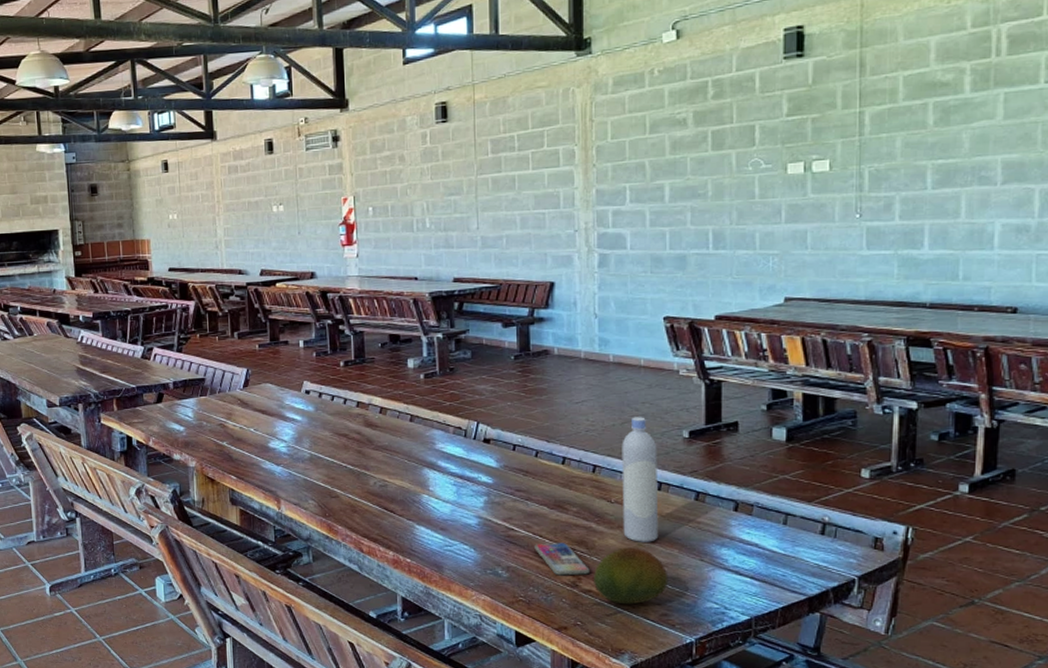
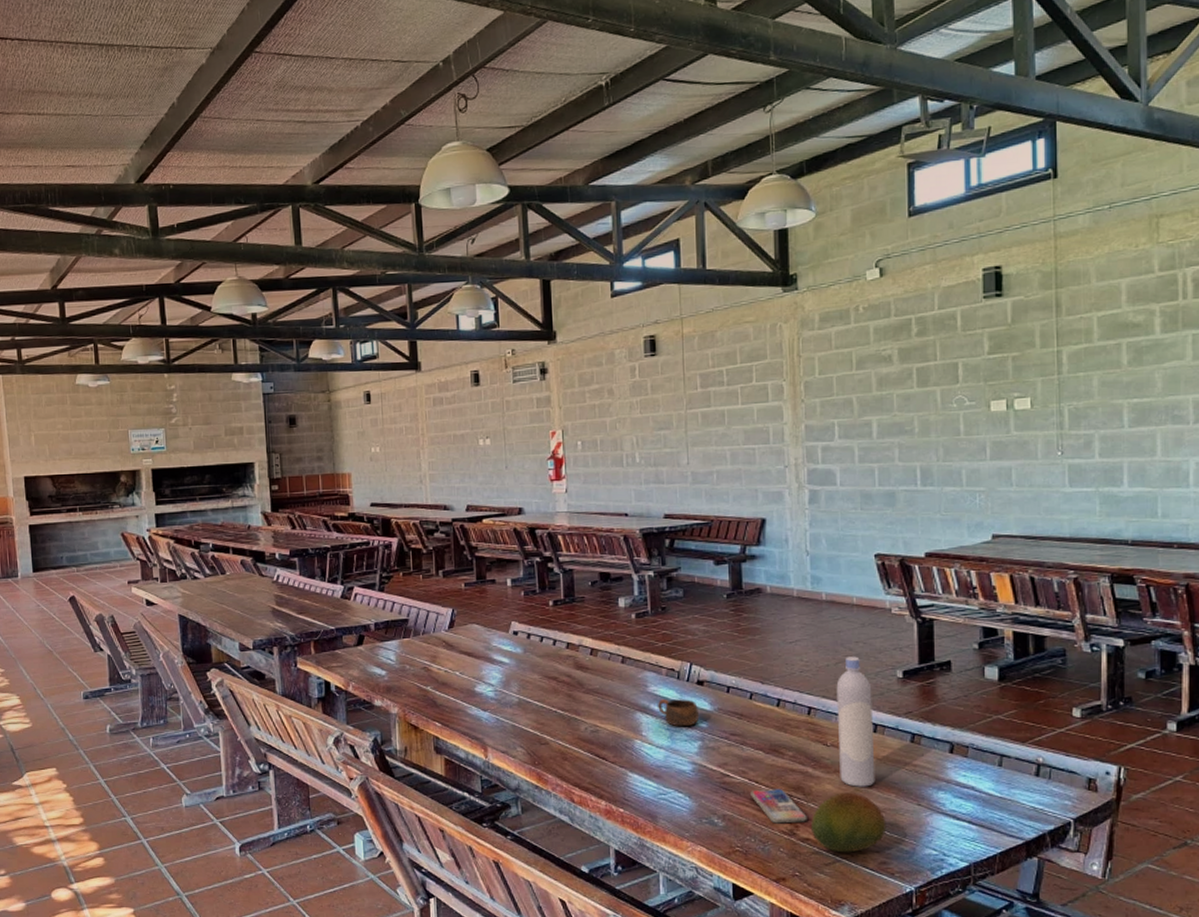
cup: none [445,456,486,483] -> present [658,699,700,727]

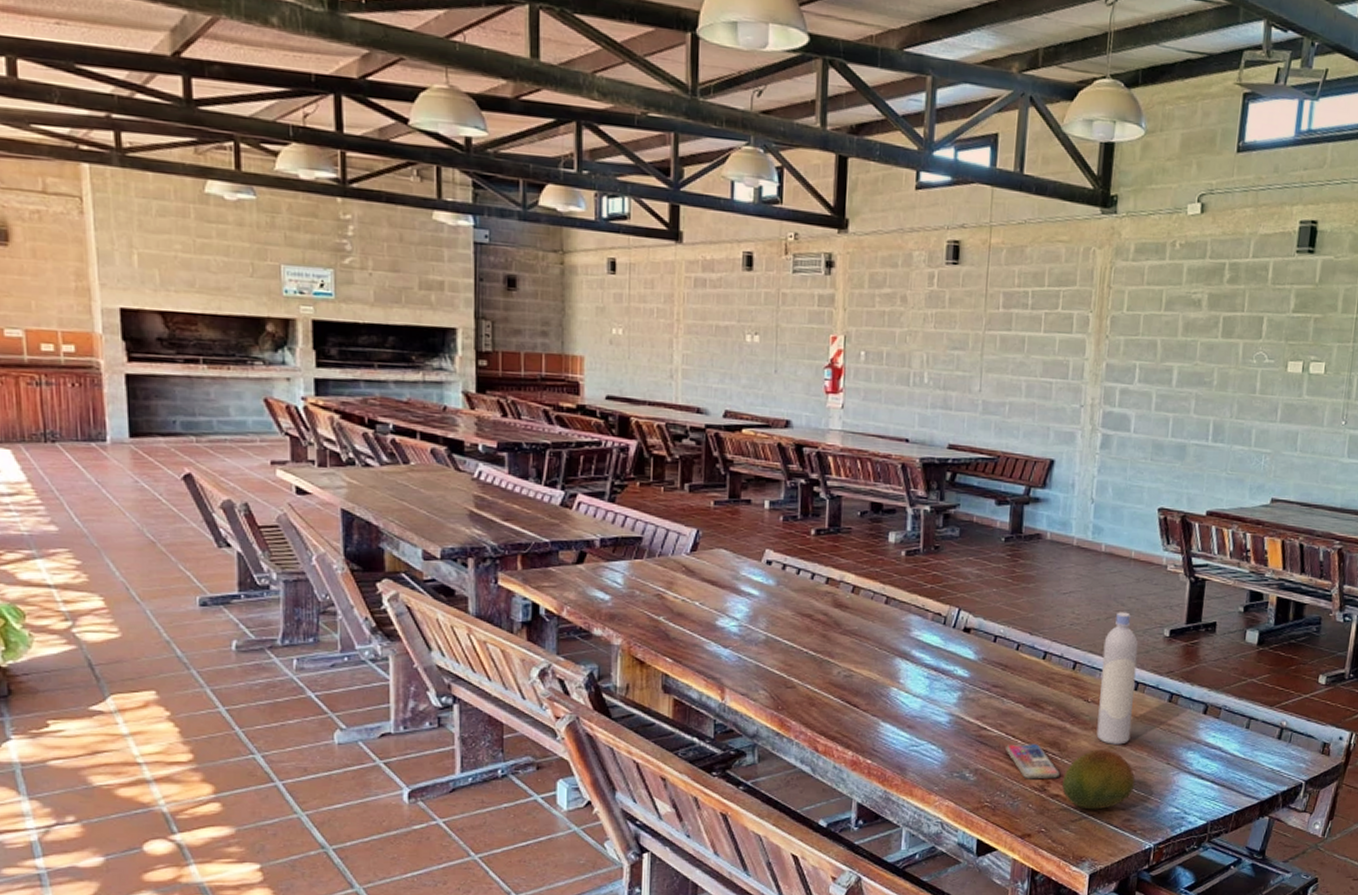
cup: present [658,699,700,727] -> none [919,645,963,676]

